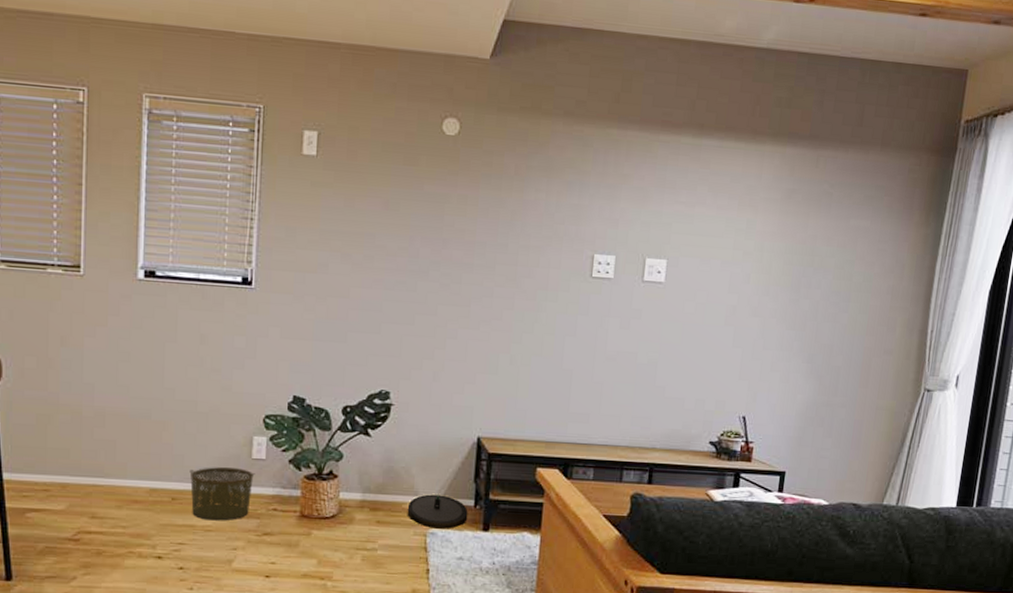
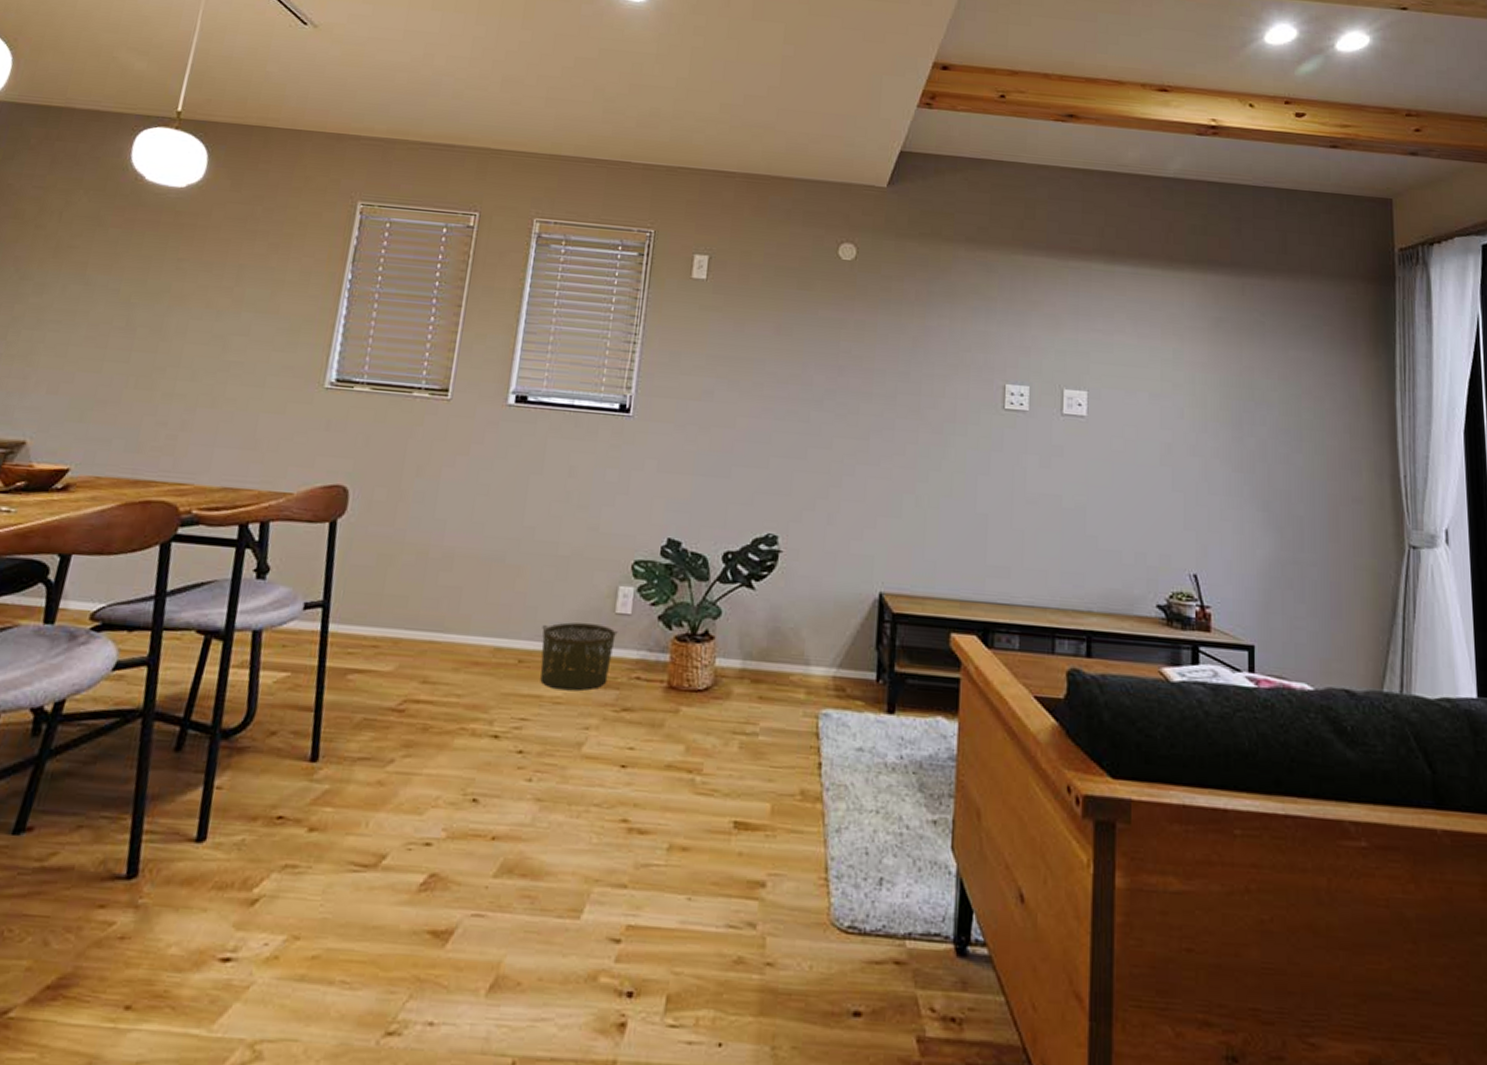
robot vacuum: present [407,494,468,530] -> none [795,663,869,711]

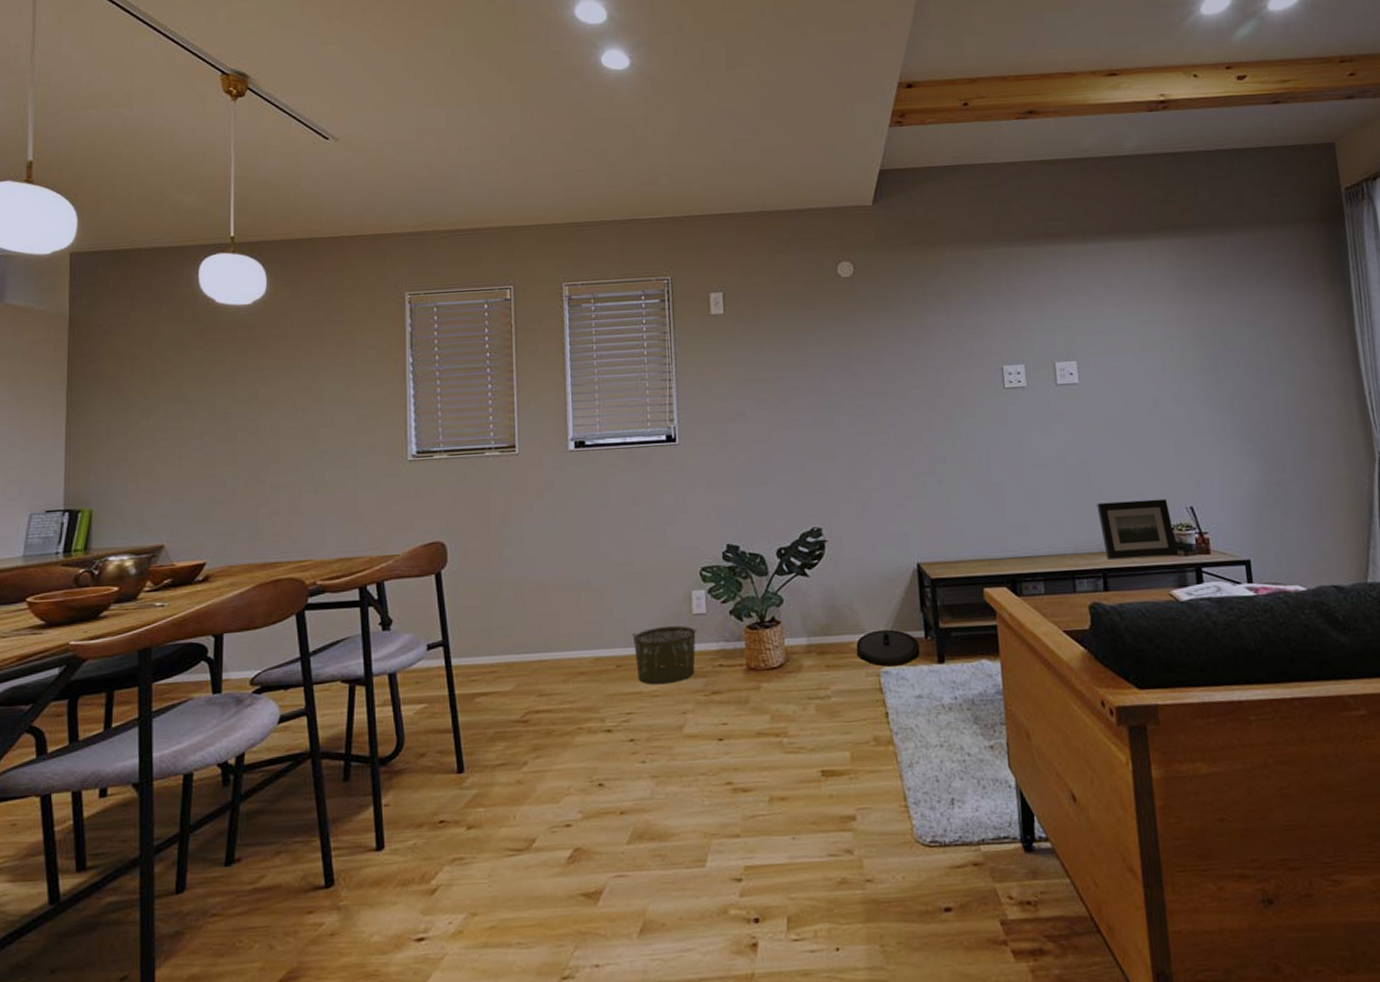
robot vacuum: none [795,663,869,711] -> present [856,629,920,668]
picture frame: none [1090,554,1175,628] -> present [1097,498,1179,560]

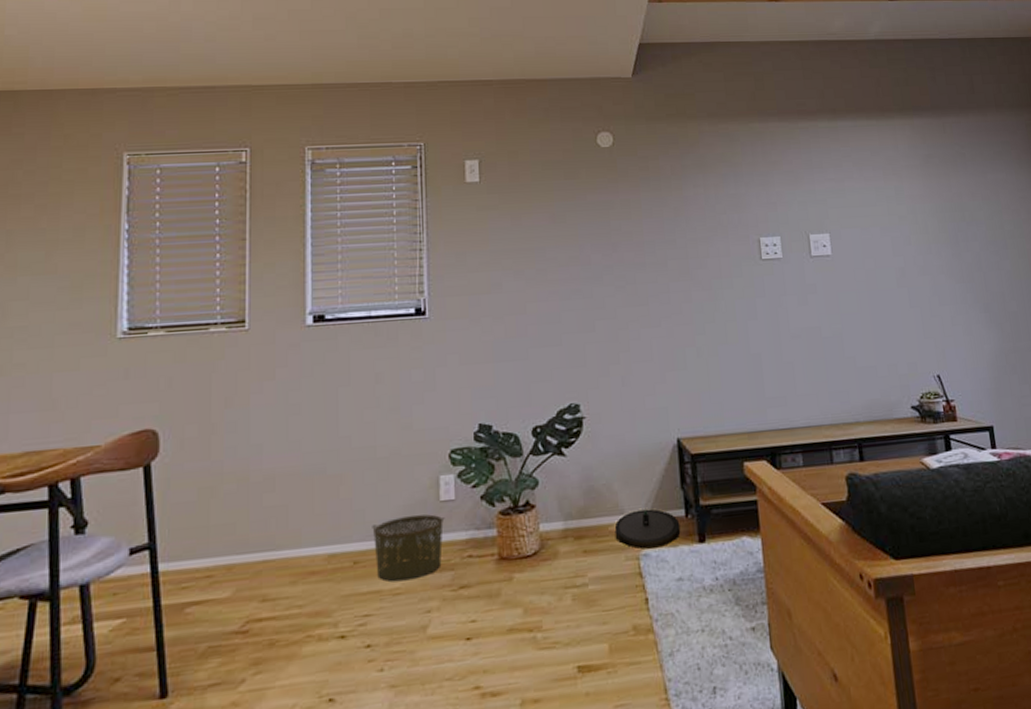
picture frame: present [1097,498,1179,560] -> none [851,367,929,429]

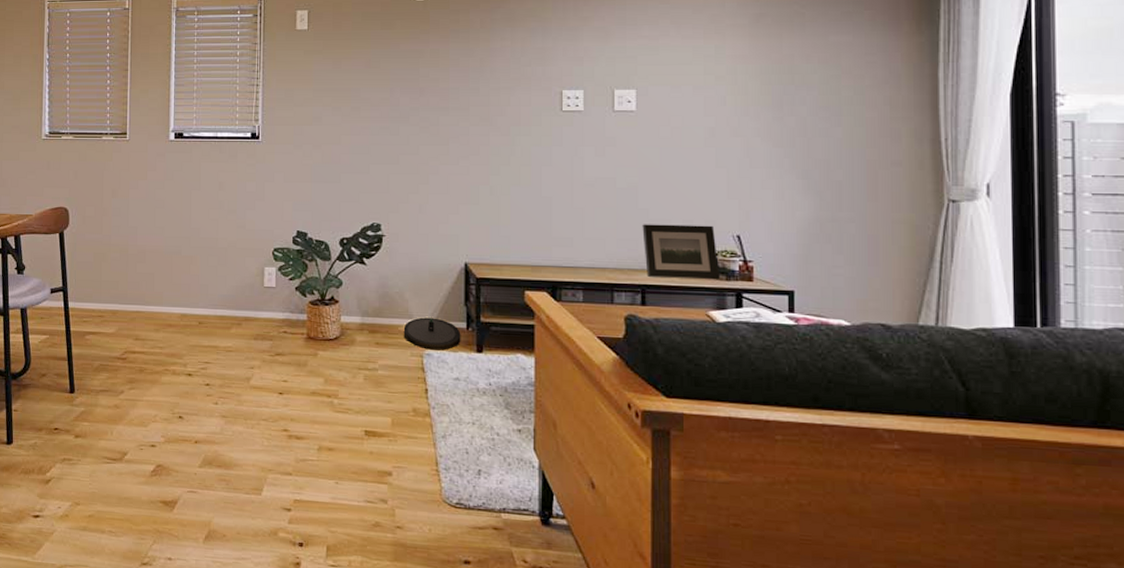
basket: present [372,514,445,582] -> none [213,295,267,343]
picture frame: none [851,367,929,429] -> present [642,224,721,279]

